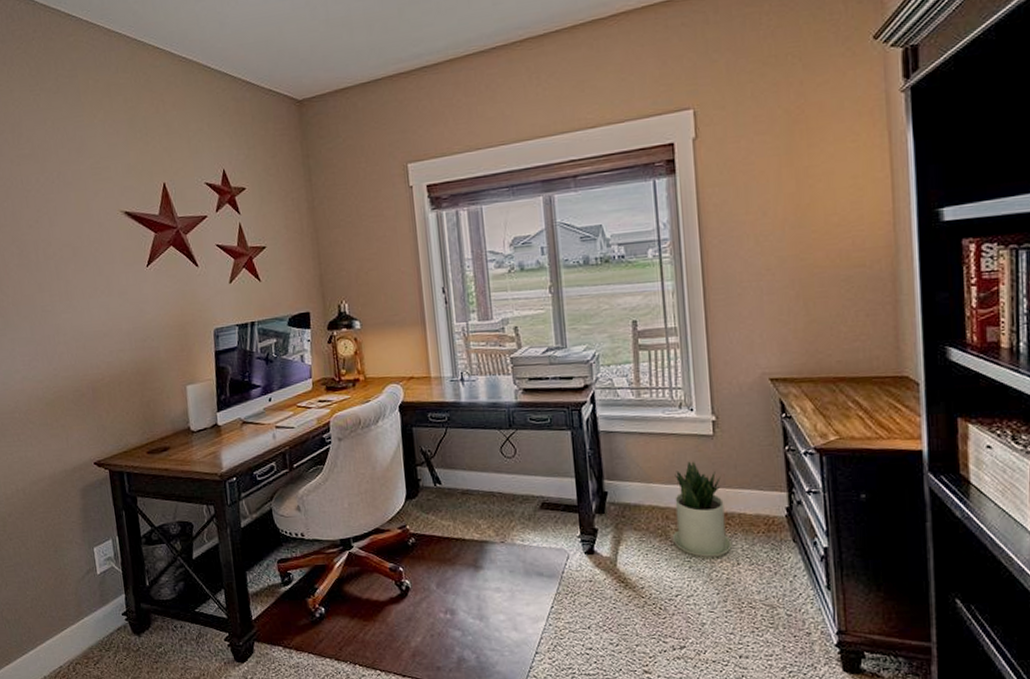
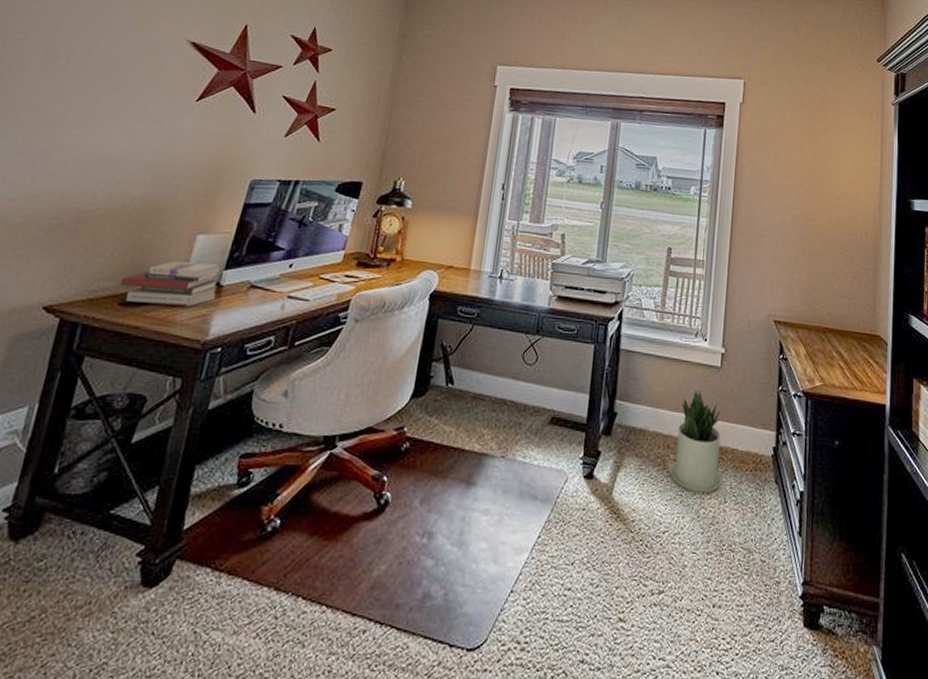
books: none [141,408,218,450] -> present [120,260,221,308]

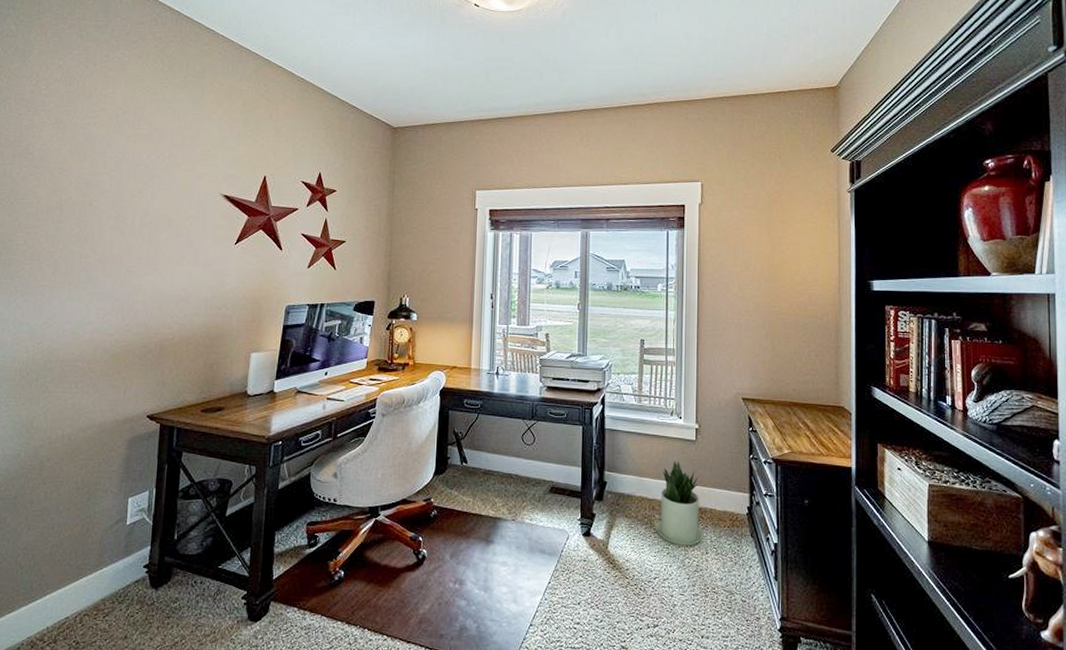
books: present [120,260,221,308] -> none [199,374,273,411]

